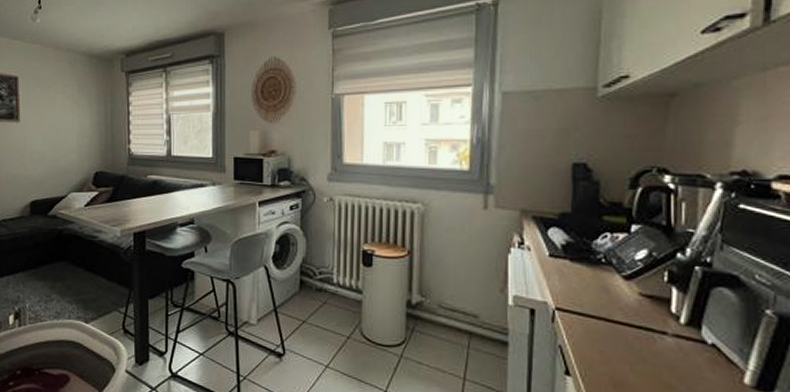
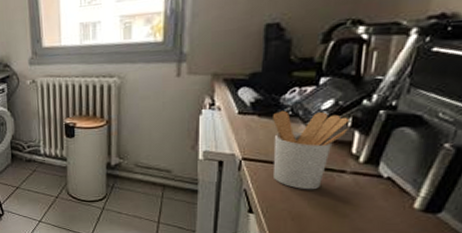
utensil holder: none [586,257,665,353] -> present [272,110,349,190]

